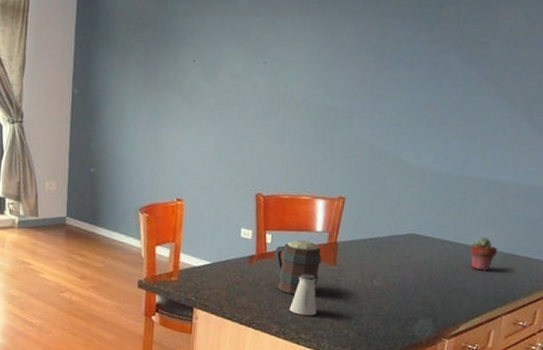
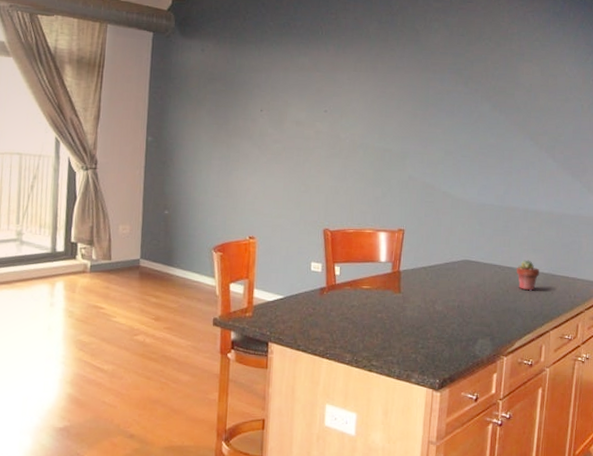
mug: present [273,239,322,294] -> none [342,270,387,323]
saltshaker: present [289,274,317,316] -> none [360,302,386,343]

